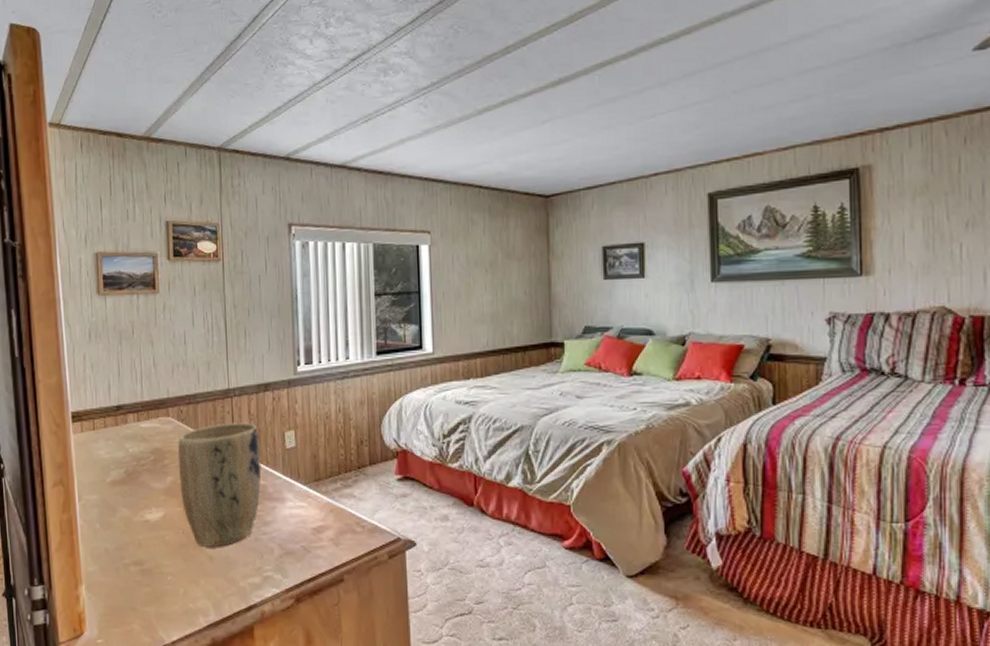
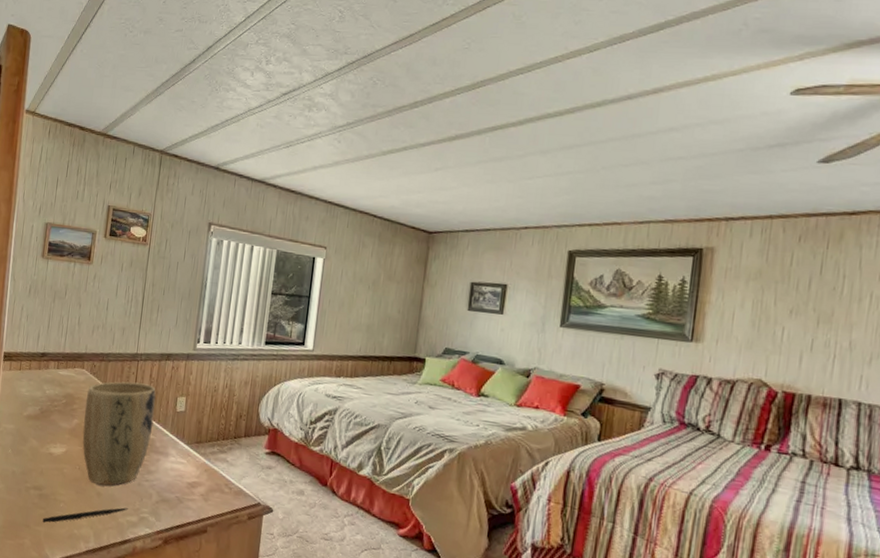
pen: none [150,569,248,603] -> present [42,507,128,524]

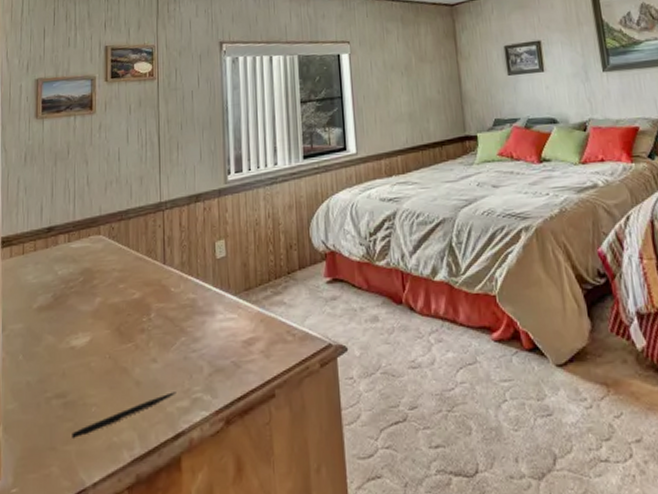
plant pot: present [82,381,156,486] -> none [107,235,192,371]

